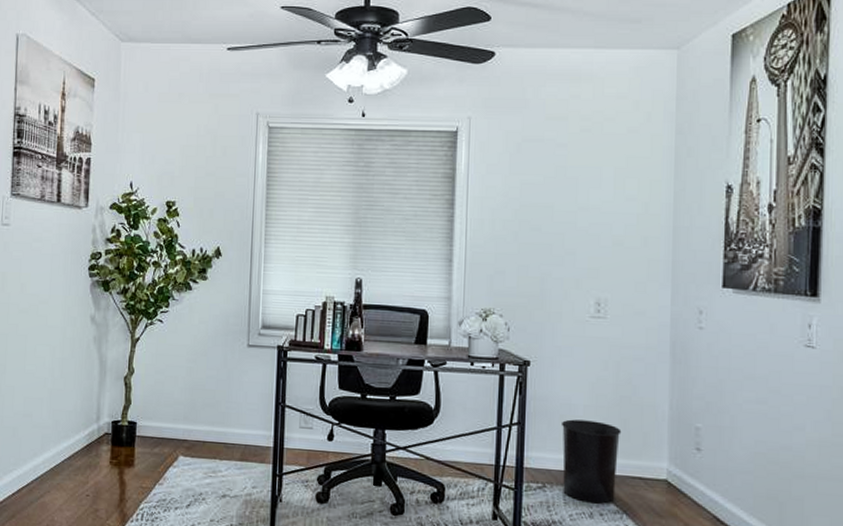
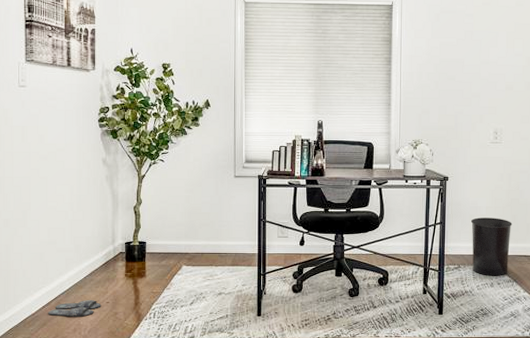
slippers: none [18,490,80,511] -> present [48,300,101,317]

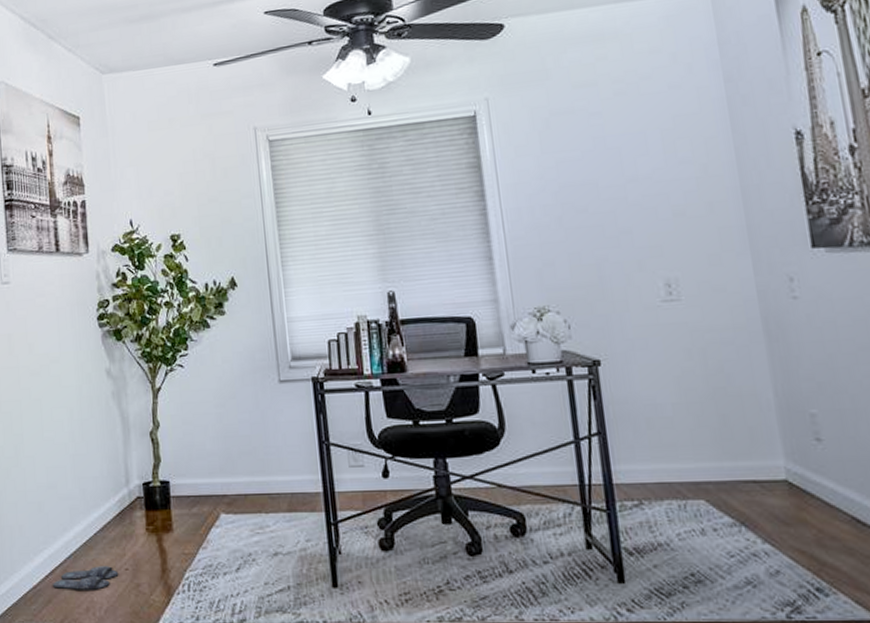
waste bin: present [471,217,512,276] -> none [649,420,728,517]

